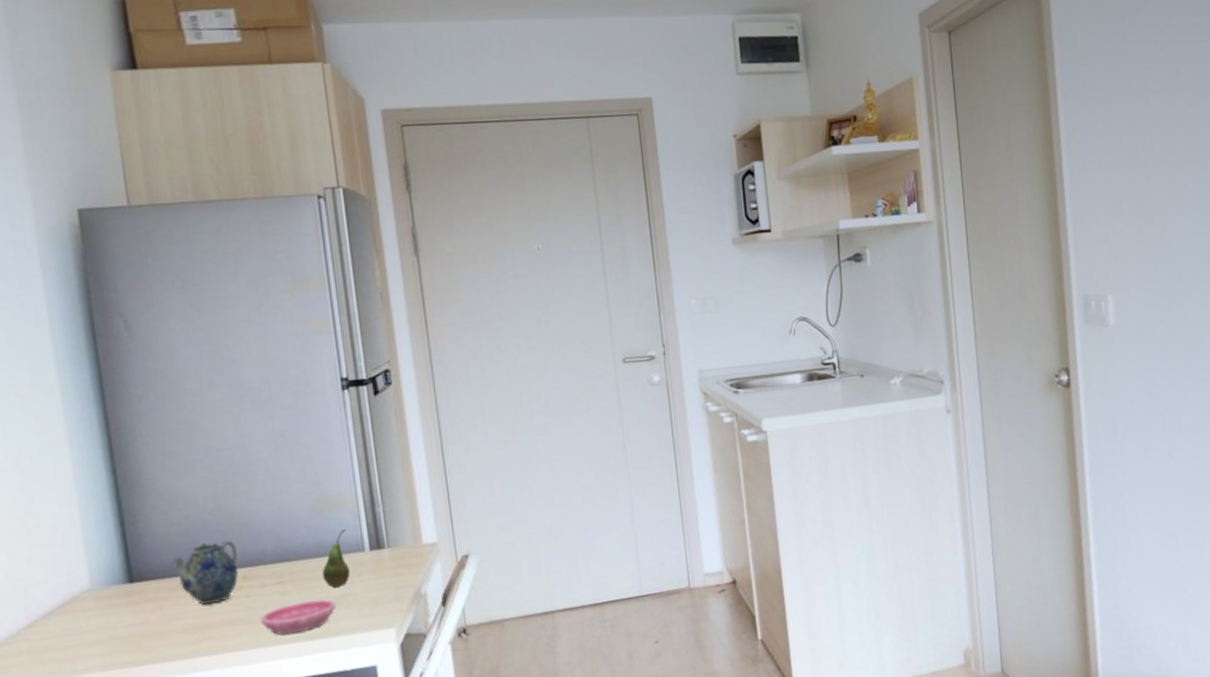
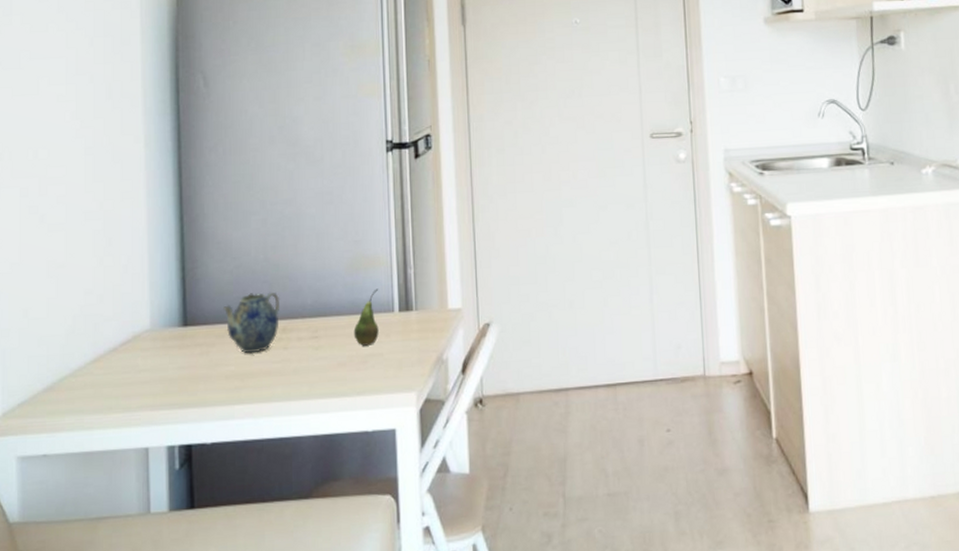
saucer: present [260,599,336,635] -> none [294,356,363,390]

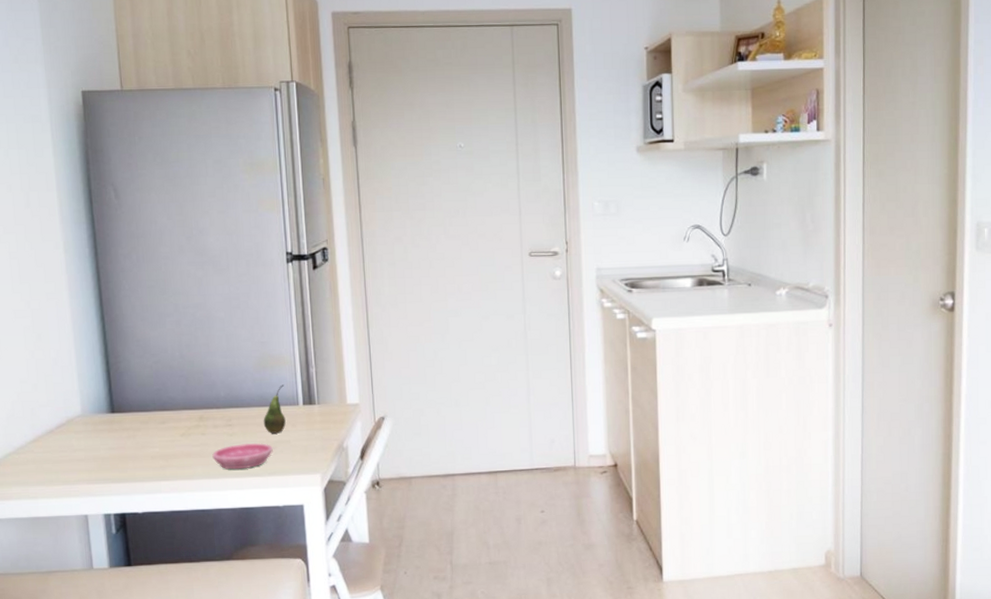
teapot: present [223,292,280,354] -> none [146,385,196,438]
saucer: none [294,356,363,390] -> present [212,442,273,470]

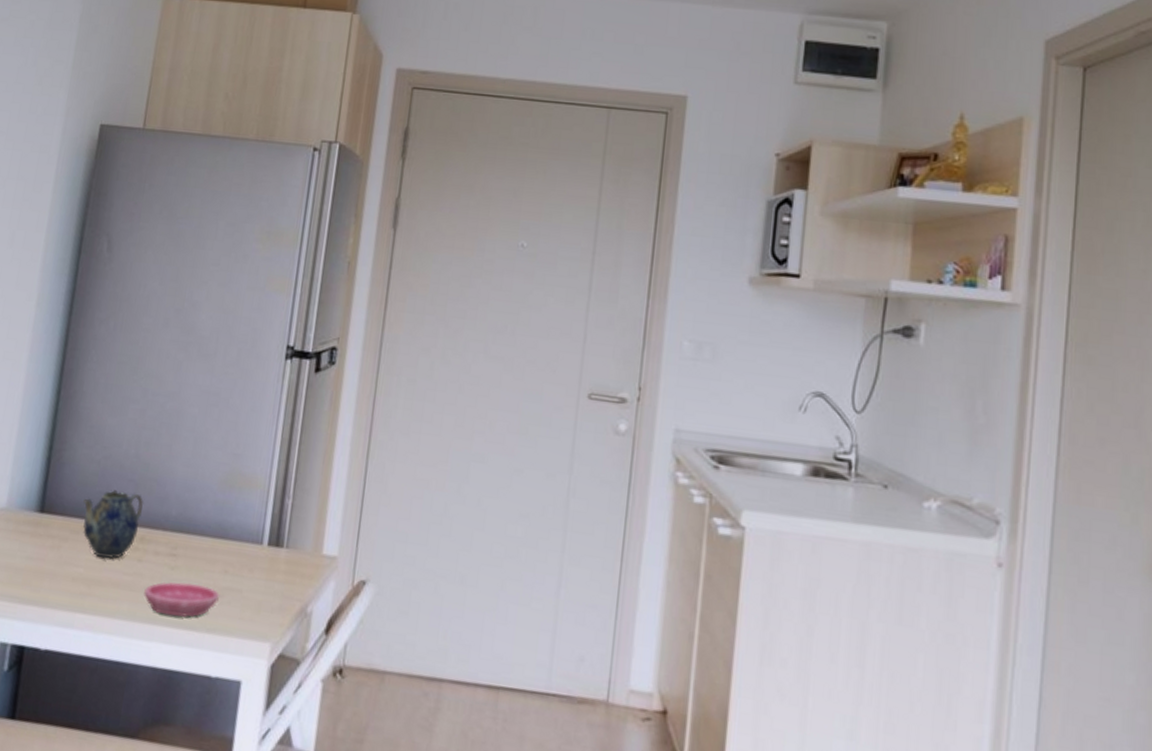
teapot: none [146,385,196,438] -> present [82,490,144,560]
fruit: present [263,384,286,434] -> none [214,513,251,578]

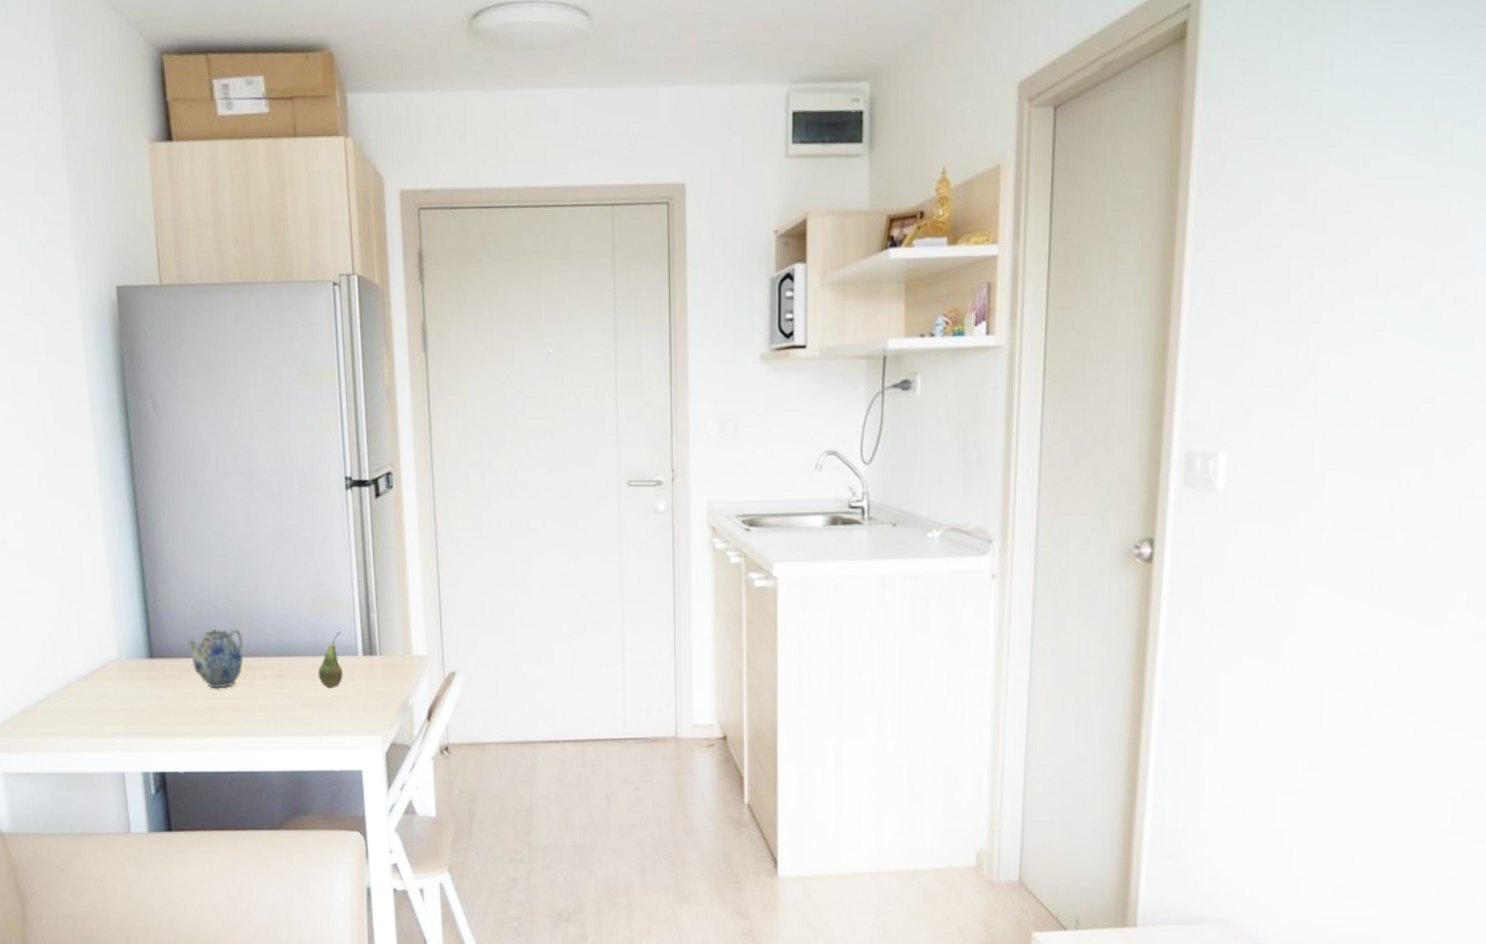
saucer: present [144,582,219,617] -> none [261,697,329,727]
fruit: none [214,513,251,578] -> present [317,631,343,688]

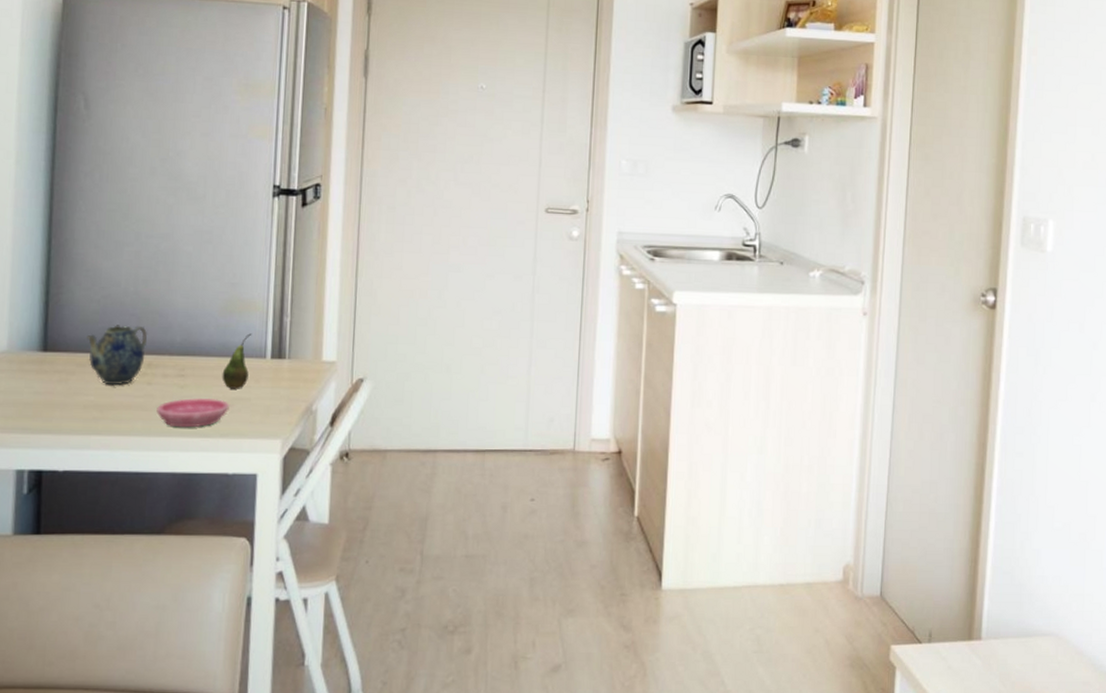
saucer: none [261,697,329,727] -> present [156,397,229,428]

